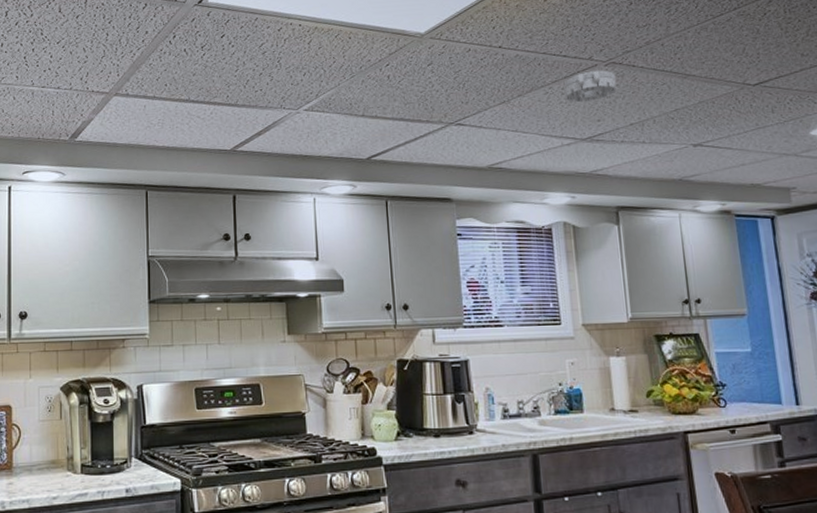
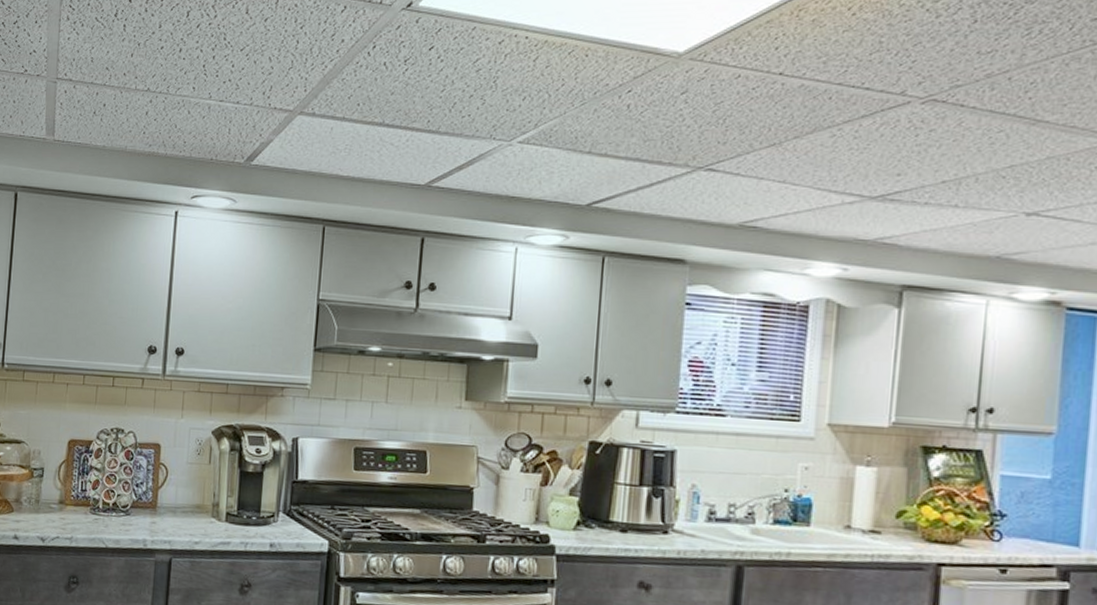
smoke detector: present [563,70,617,103] -> none [857,109,933,150]

